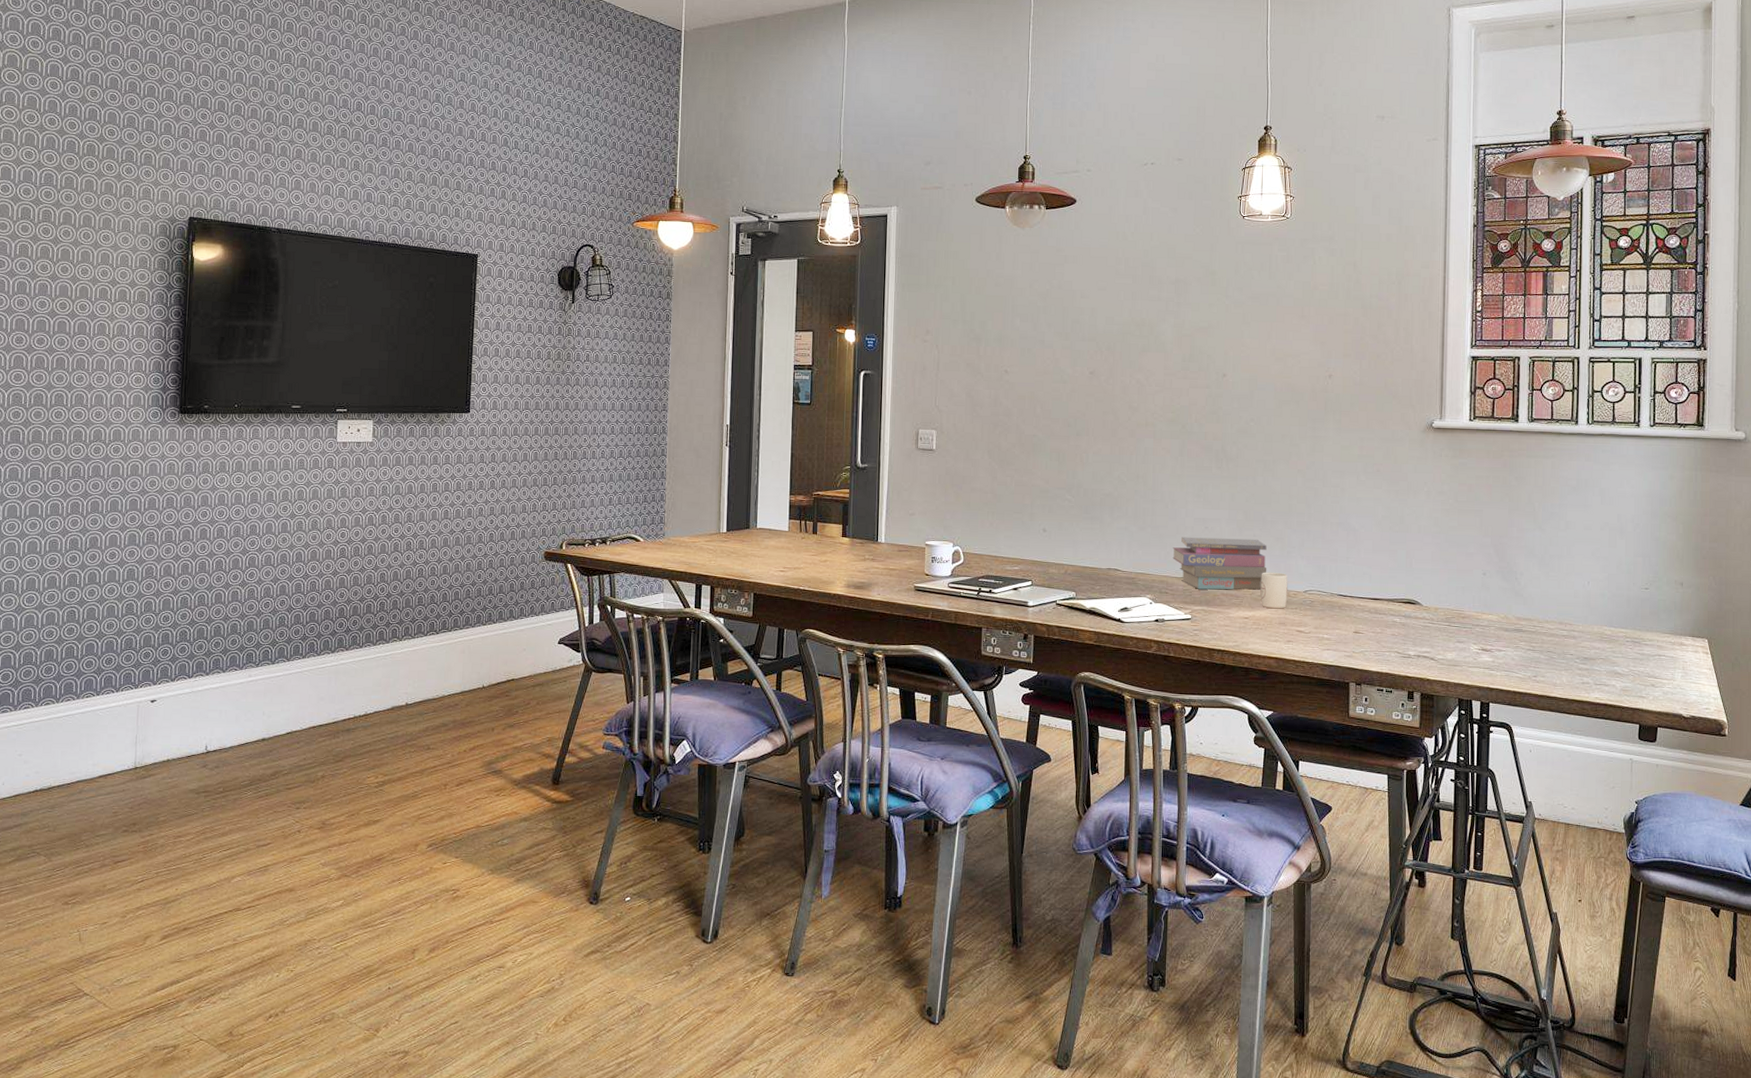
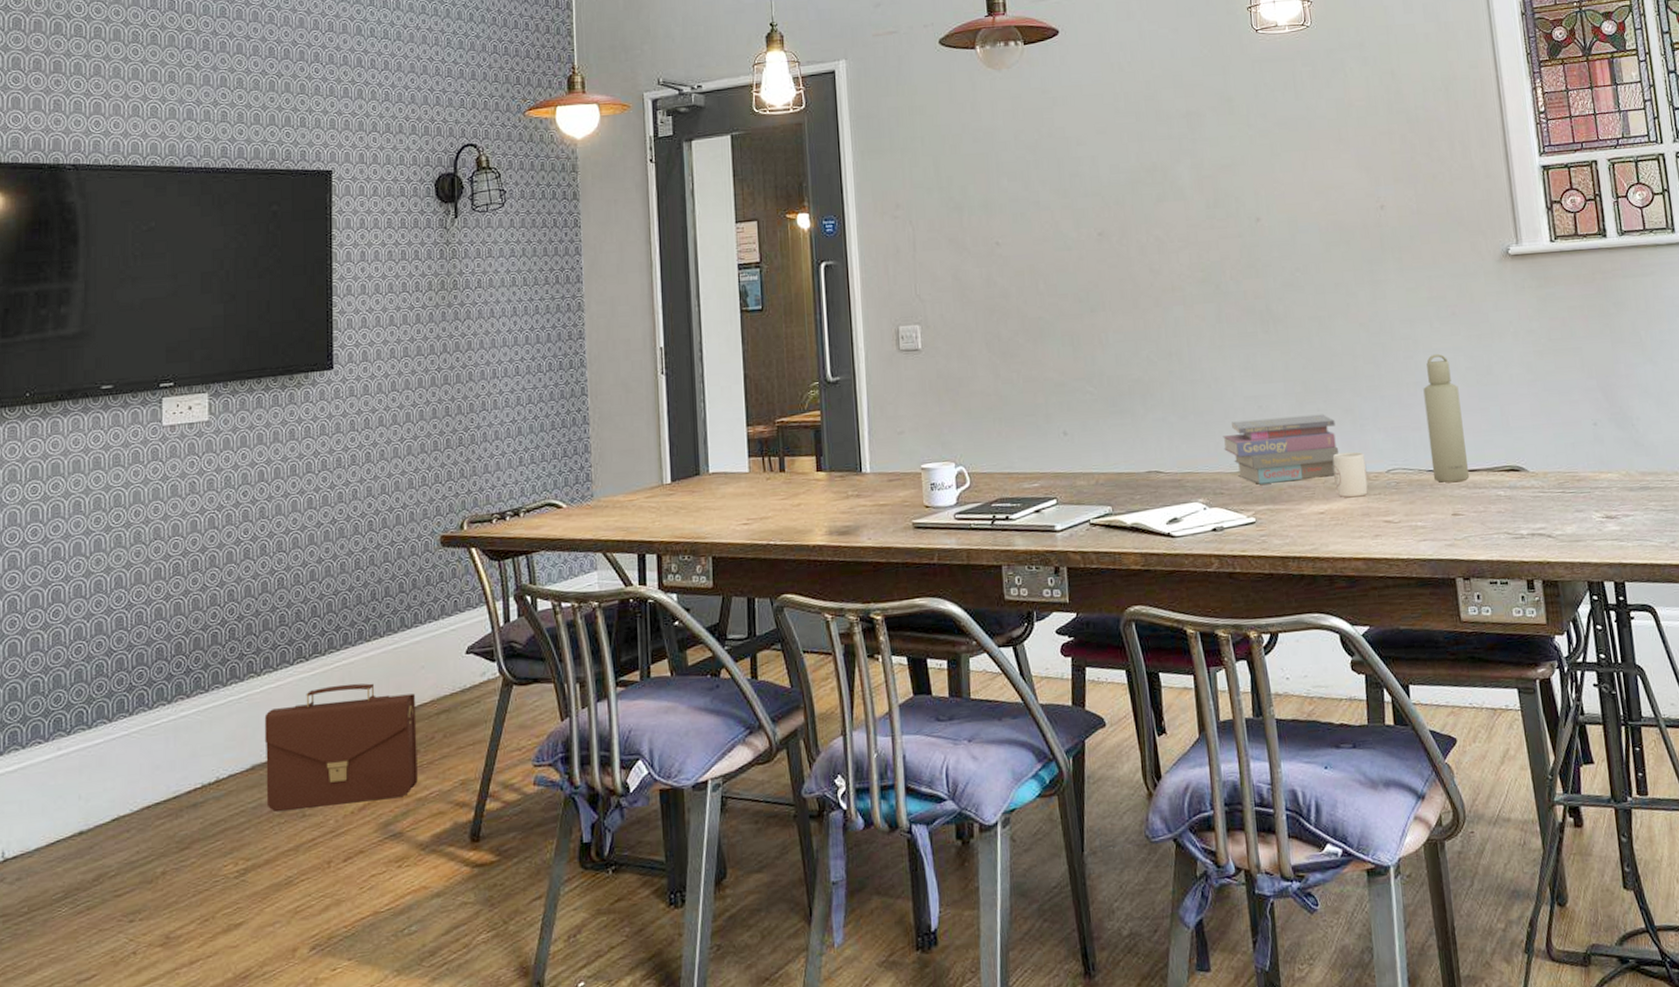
briefcase: none [401,655,518,745] -> present [264,683,418,811]
bottle: none [1342,501,1374,607] -> present [1423,353,1470,483]

